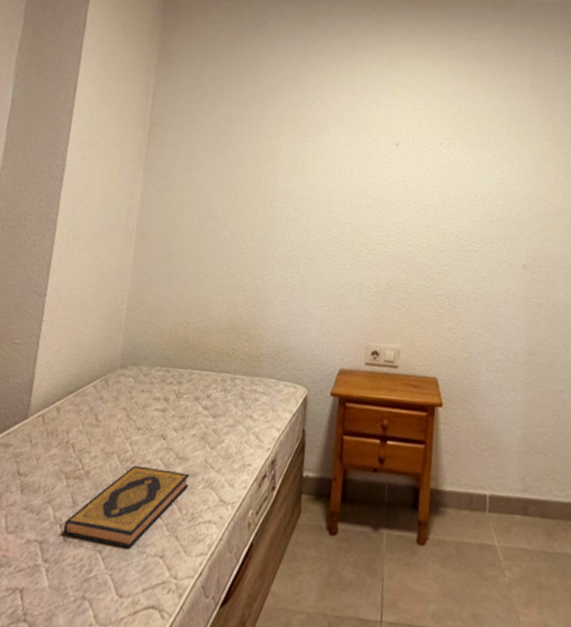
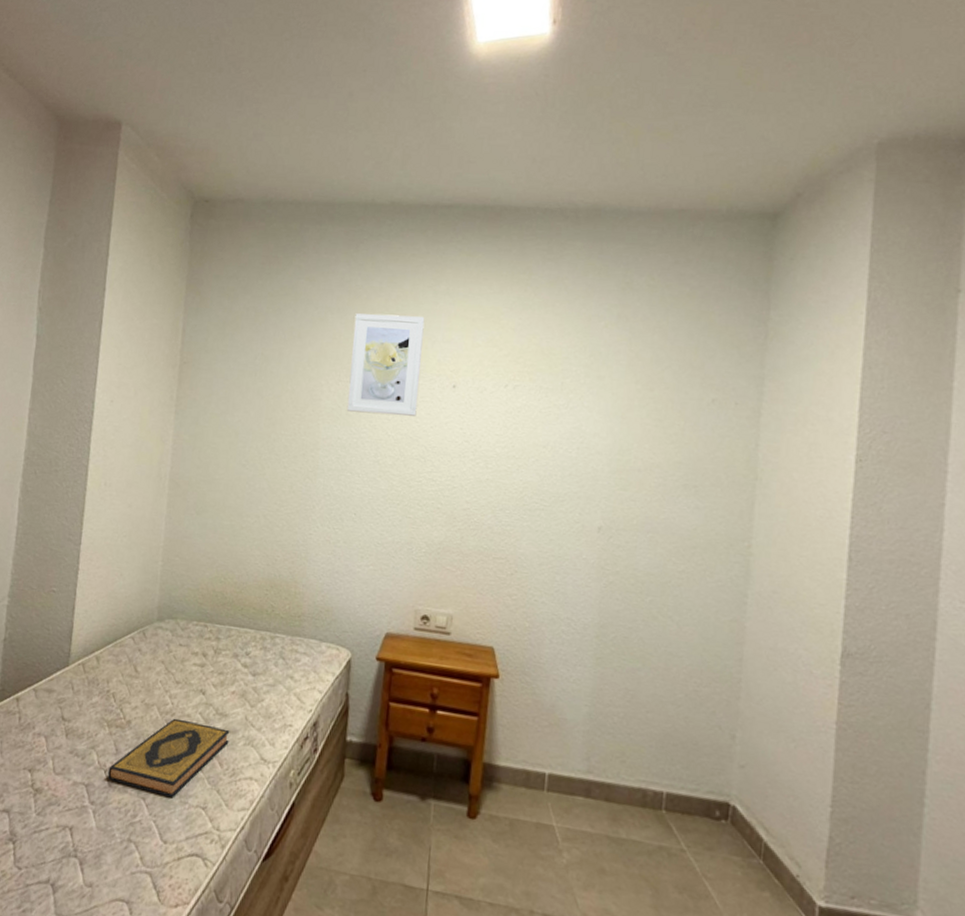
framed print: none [302,81,371,171] -> present [346,313,425,417]

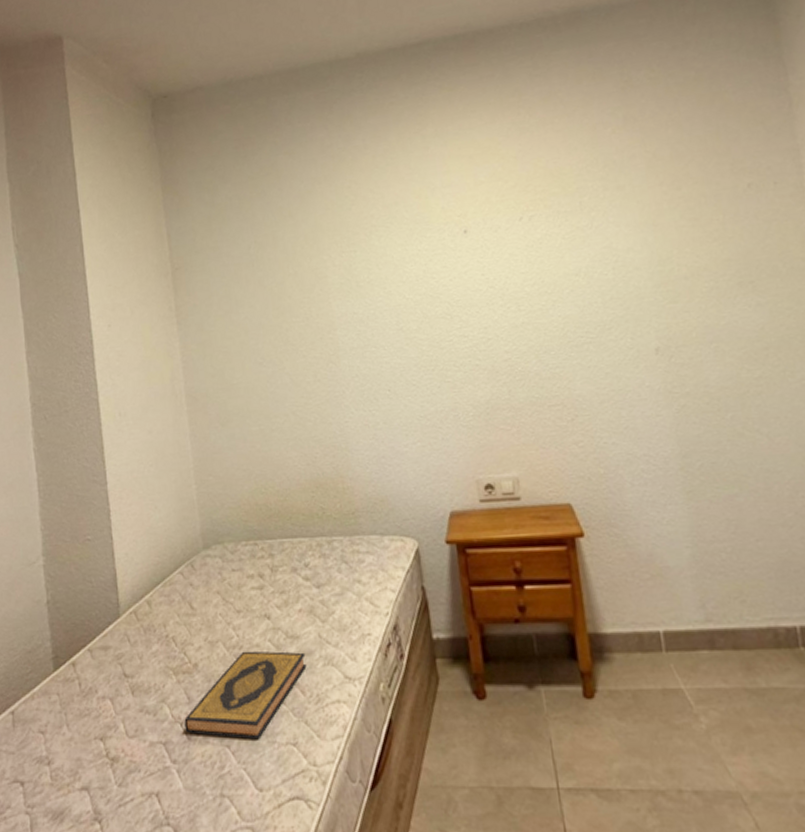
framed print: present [346,313,425,417] -> none [344,166,432,282]

